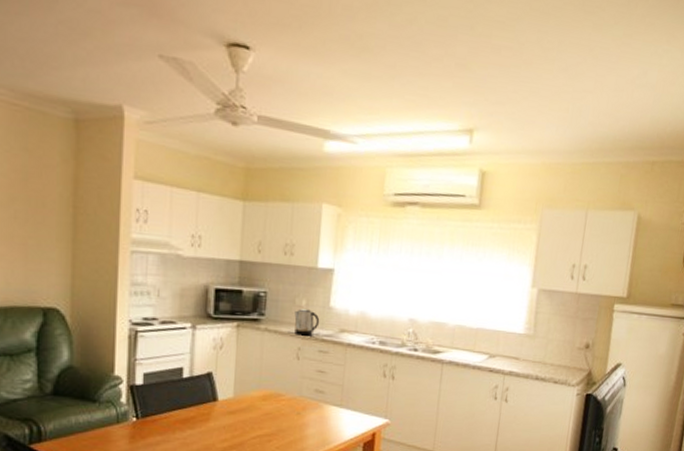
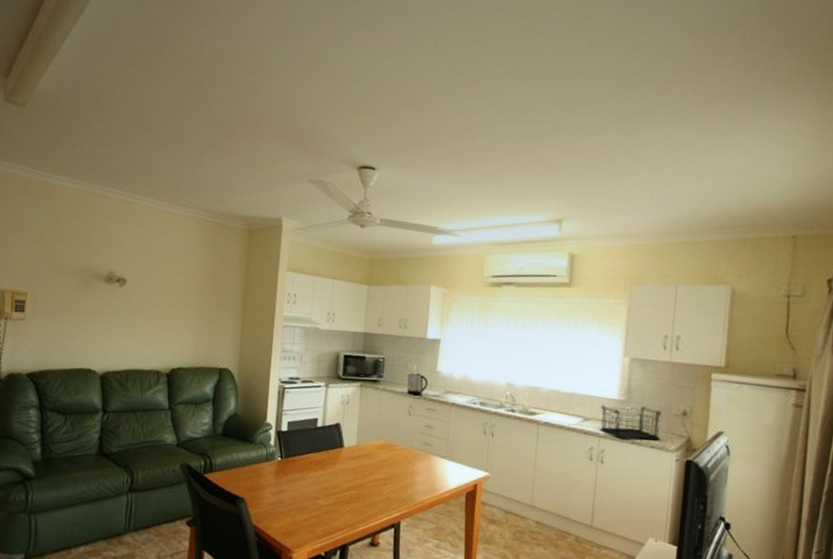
dish rack: none [505,340,566,378] -> present [600,405,662,441]

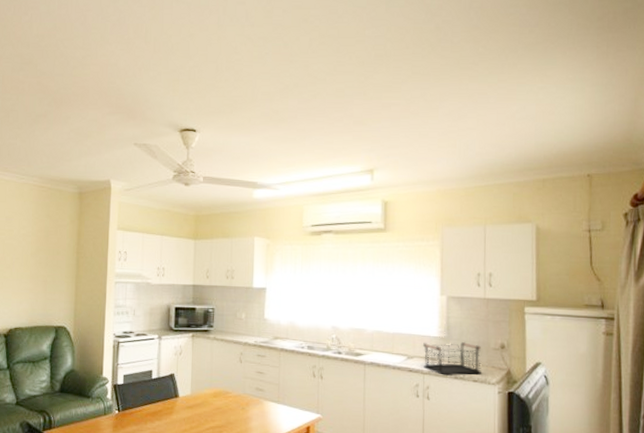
kettle: present [407,372,428,397] -> none [236,321,257,344]

